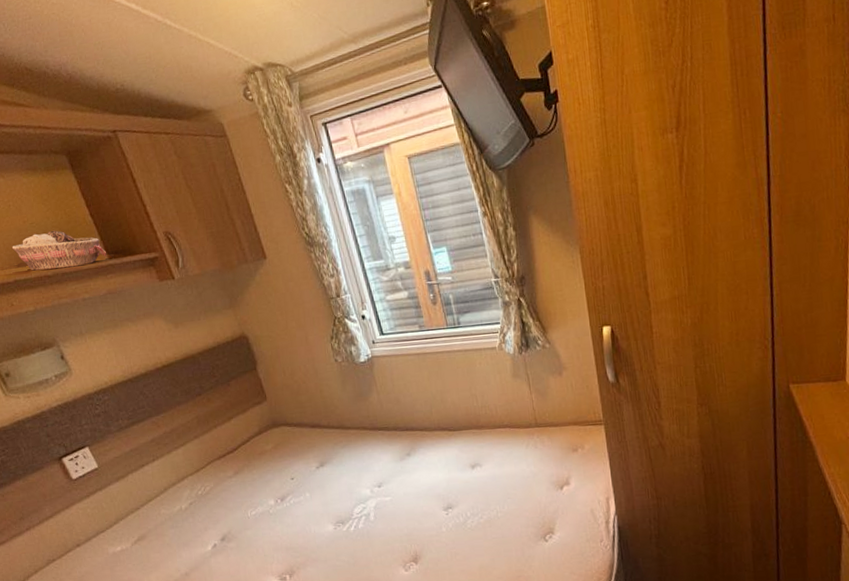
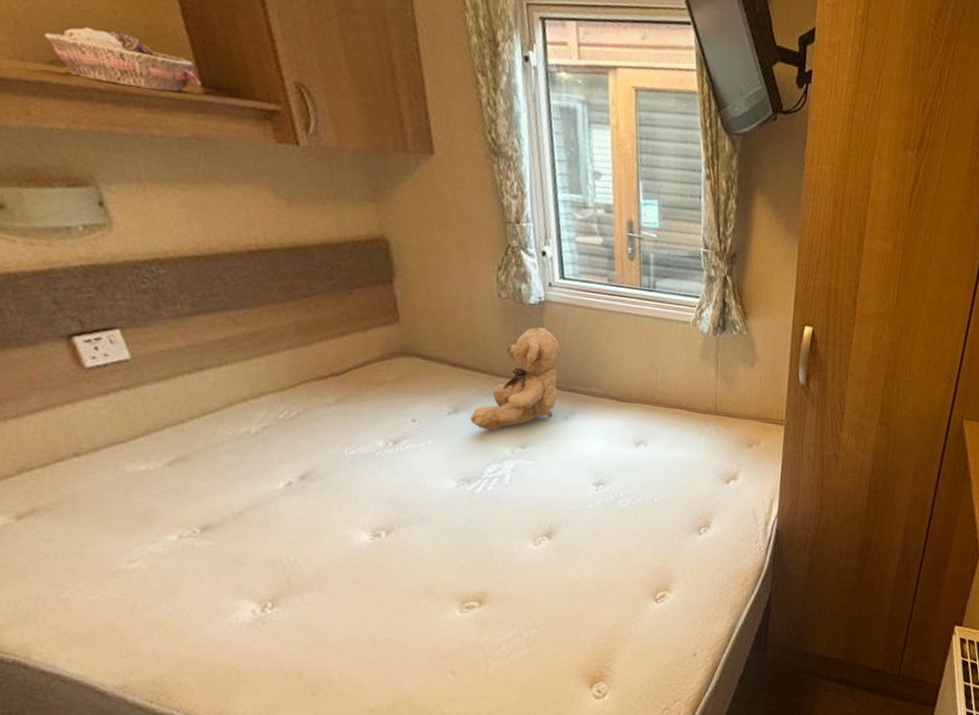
teddy bear: none [333,380,398,477] -> present [469,327,560,431]

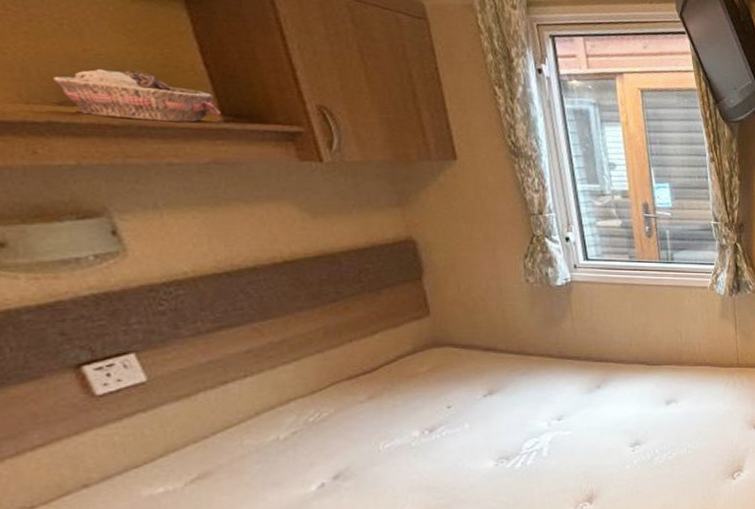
teddy bear: present [469,327,560,431] -> none [504,306,589,408]

